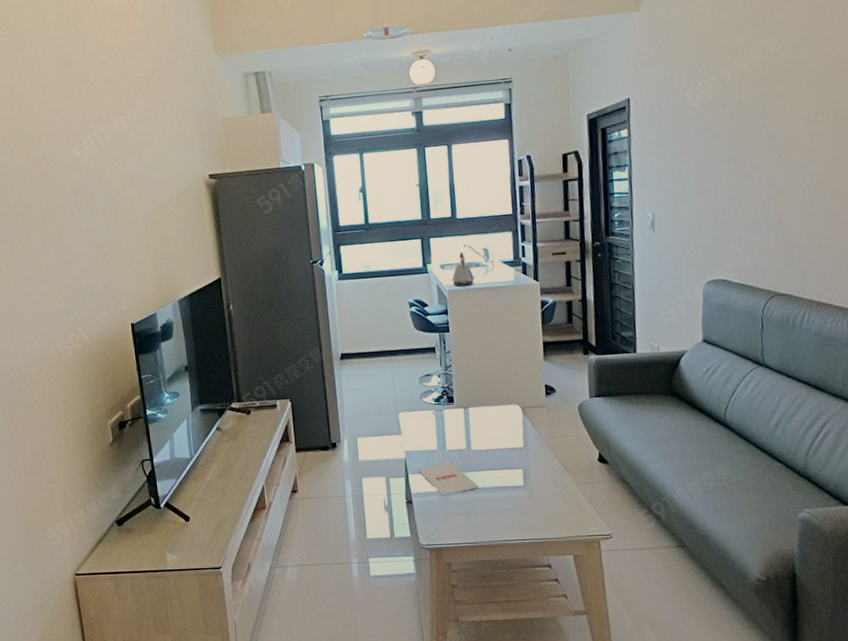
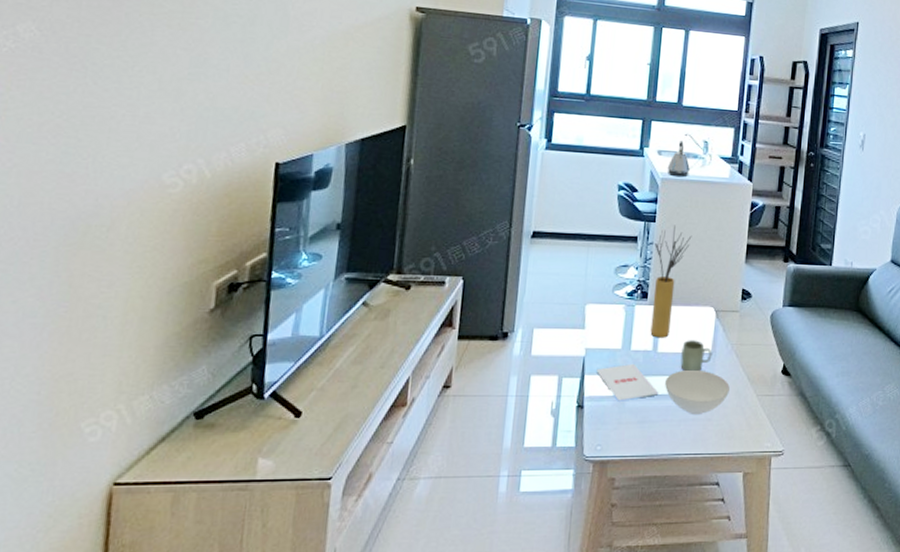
vase: none [452,332,487,437] -> present [650,225,692,338]
bowl: none [483,463,547,505] -> present [665,369,730,416]
mug: none [494,436,525,465] -> present [680,340,712,371]

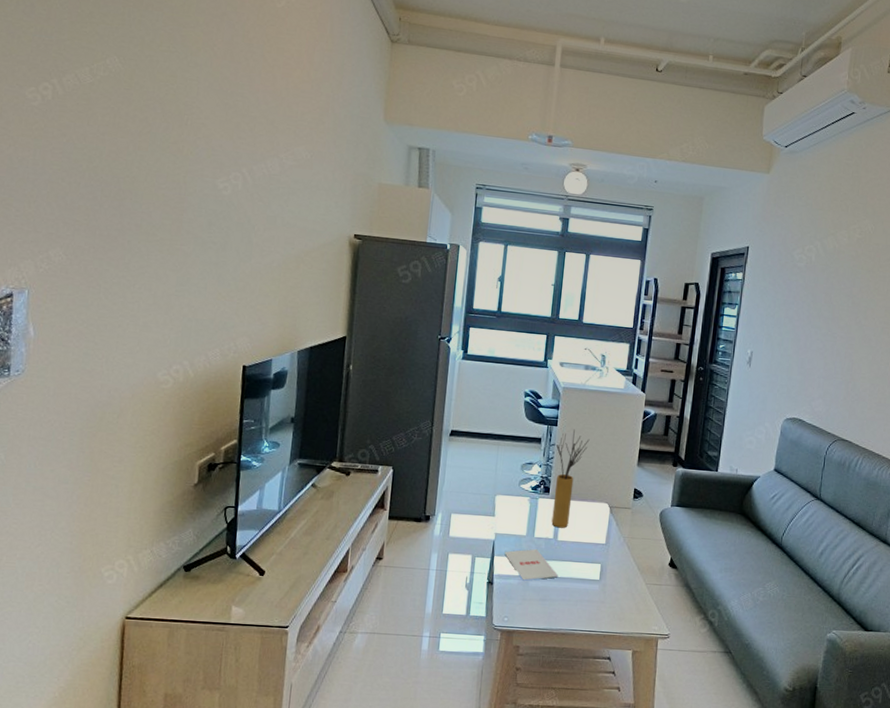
bowl: present [665,369,730,416] -> none [564,557,621,598]
kettle: present [667,141,690,178] -> none [568,354,589,387]
mug: present [680,340,712,371] -> none [578,531,606,559]

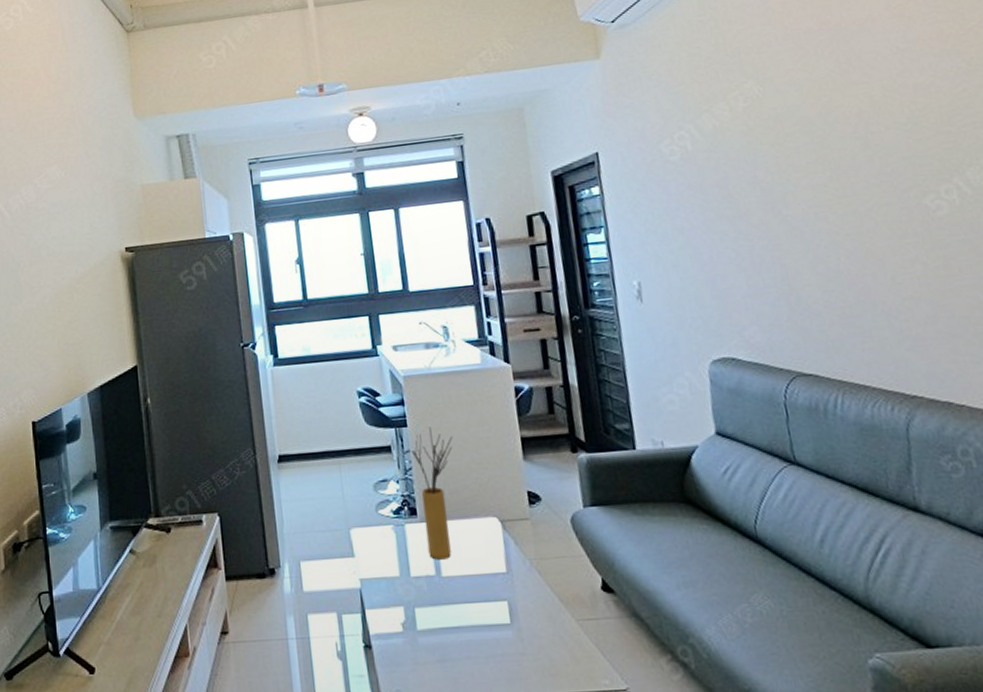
magazine: present [504,549,559,581] -> none [377,593,455,638]

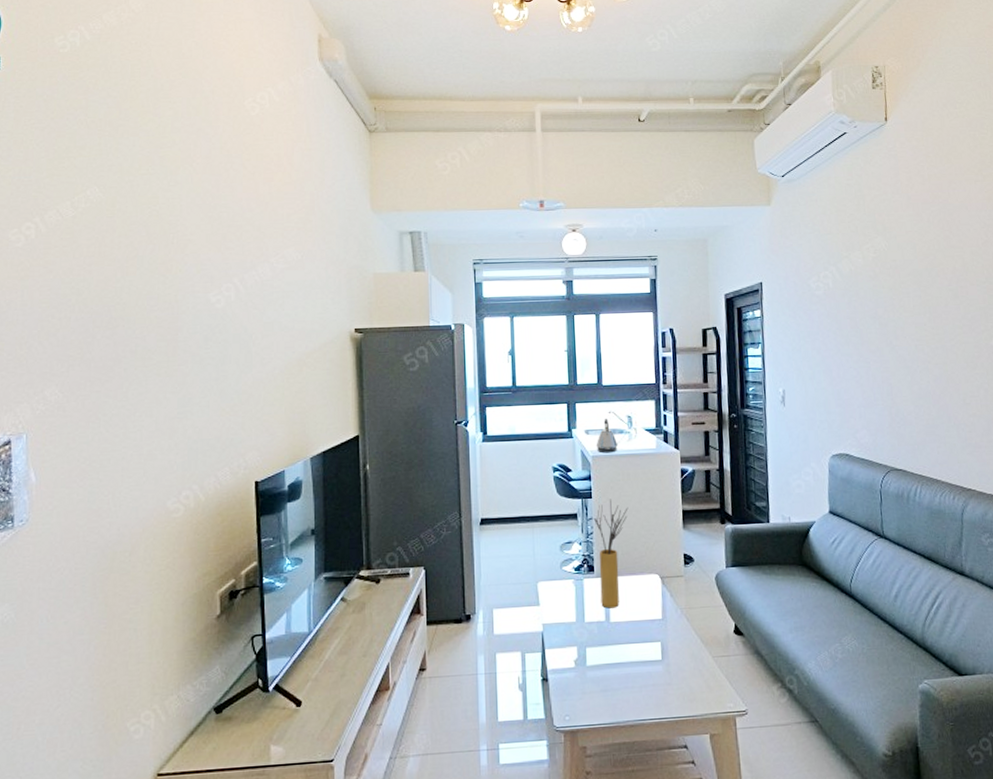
kettle: none [407,331,434,373] -> present [596,418,618,454]

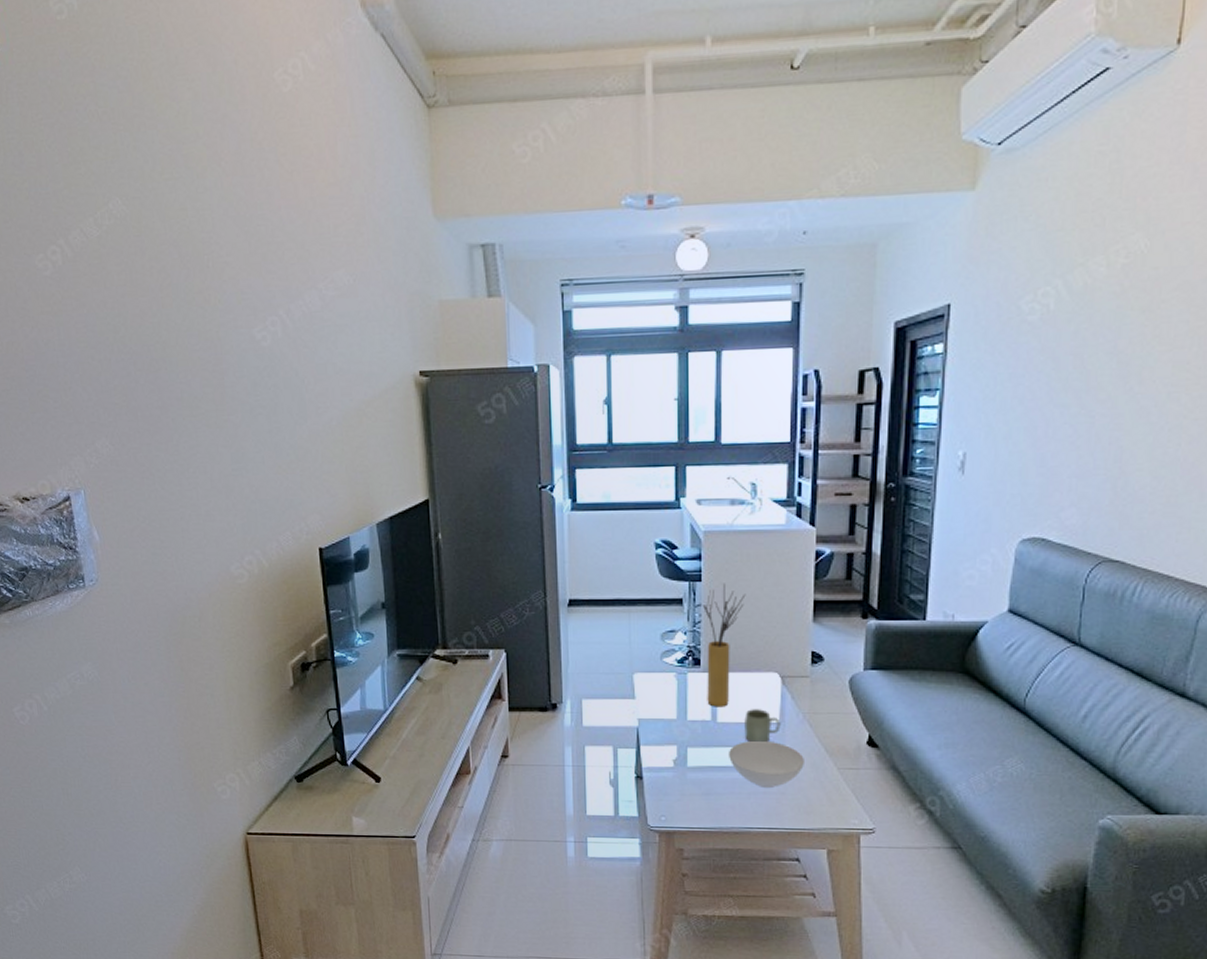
kettle: present [596,418,618,454] -> none [709,486,736,529]
bowl: none [622,636,685,681] -> present [729,740,804,789]
mug: none [633,607,663,638] -> present [744,709,781,742]

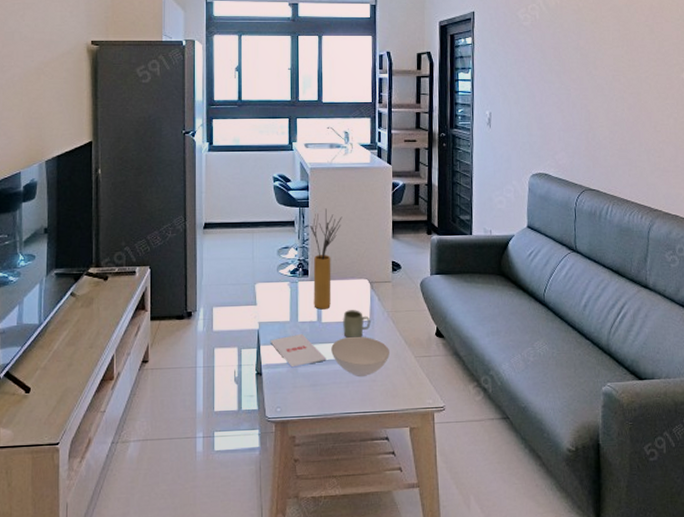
magazine: none [652,735,723,773] -> present [270,334,327,368]

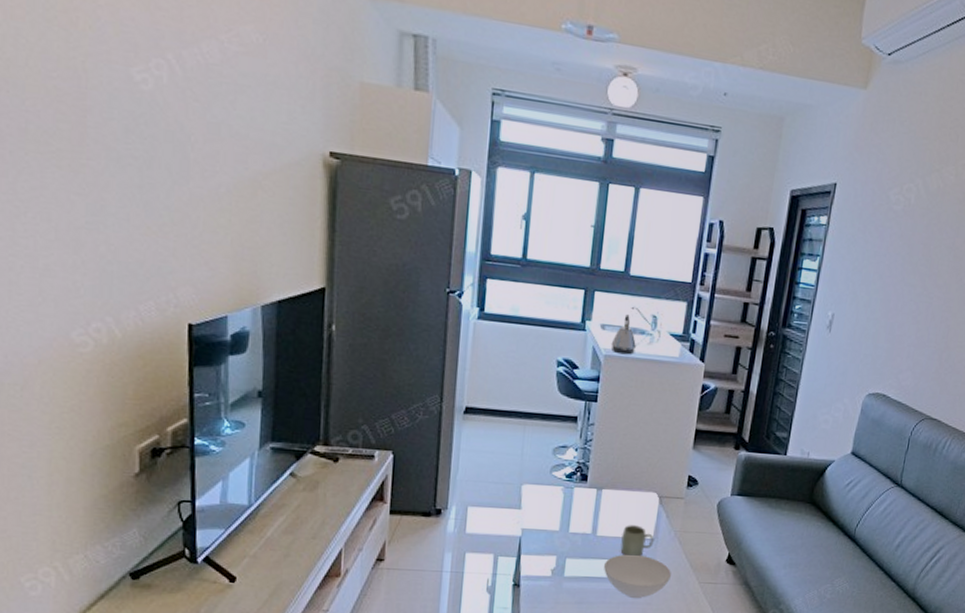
magazine: present [270,334,327,368] -> none [533,546,598,582]
vase: present [310,208,342,310] -> none [589,406,637,522]
kettle: none [314,133,334,166] -> present [610,314,636,355]

